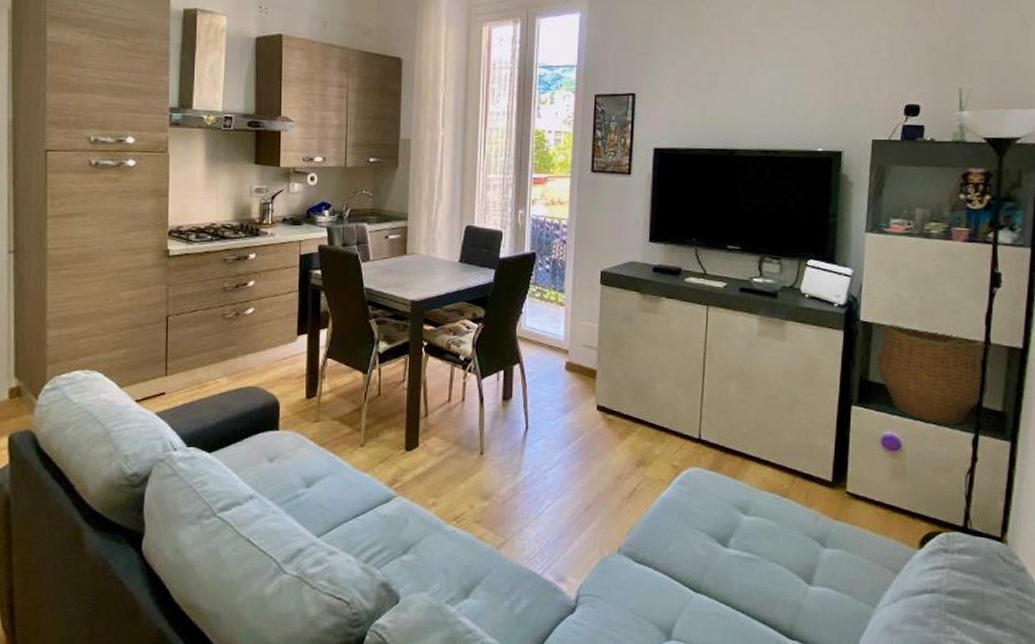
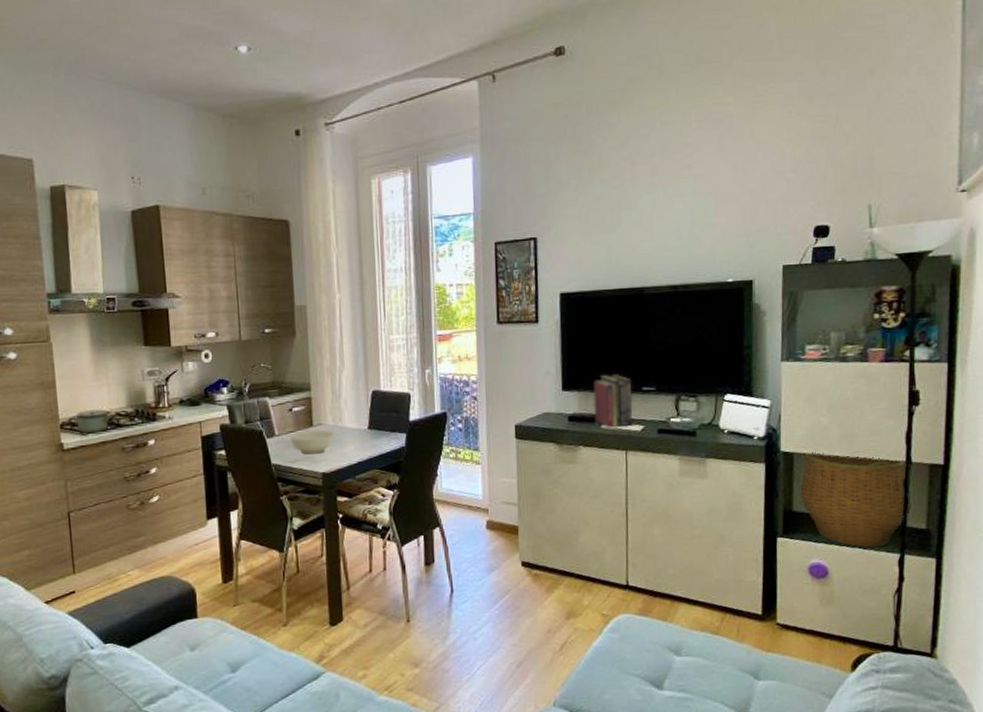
saucepan: none [179,220,218,243] -> present [71,409,113,434]
bowl: none [384,258,426,282] -> present [290,430,334,455]
books: none [679,230,718,283] -> present [593,373,632,428]

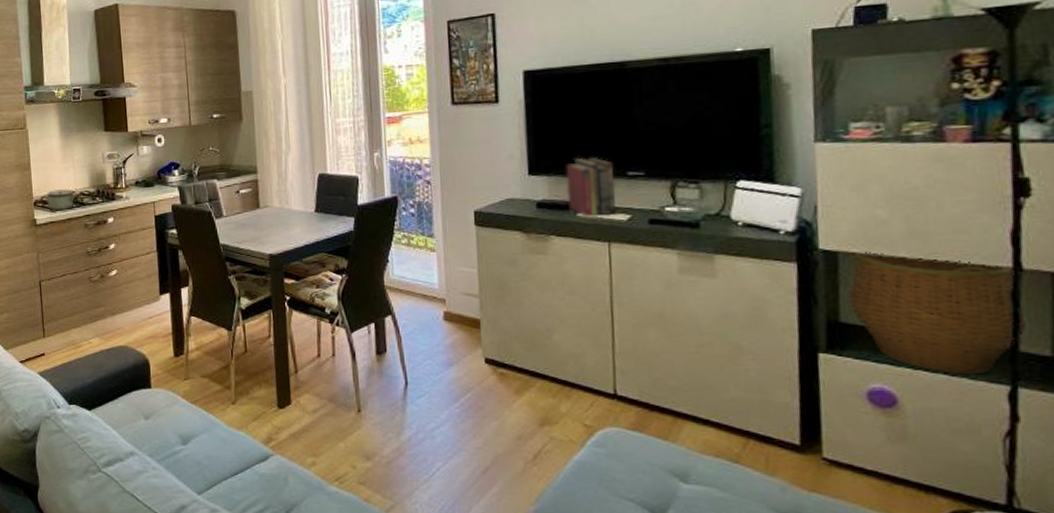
bowl: present [290,430,334,455] -> none [237,212,281,236]

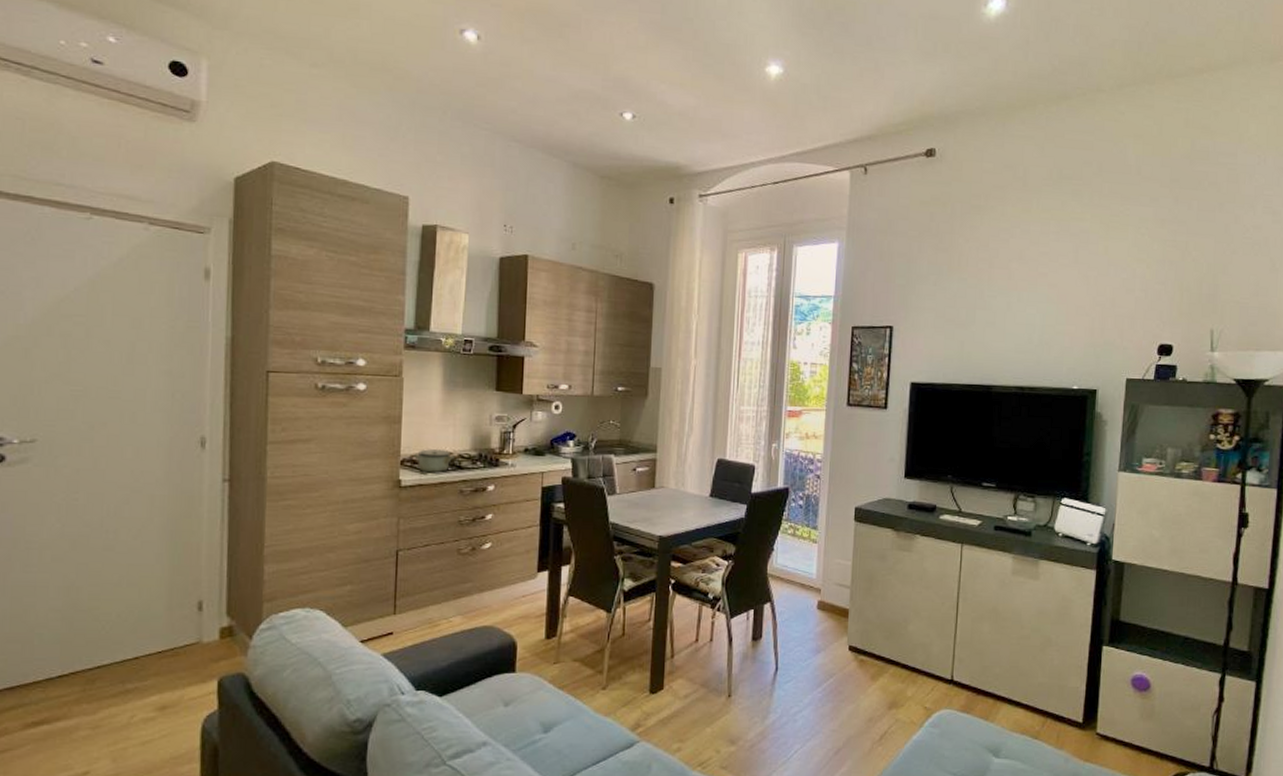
books: present [566,156,616,217] -> none [933,466,973,520]
basket: present [848,251,1026,375] -> none [1127,563,1235,665]

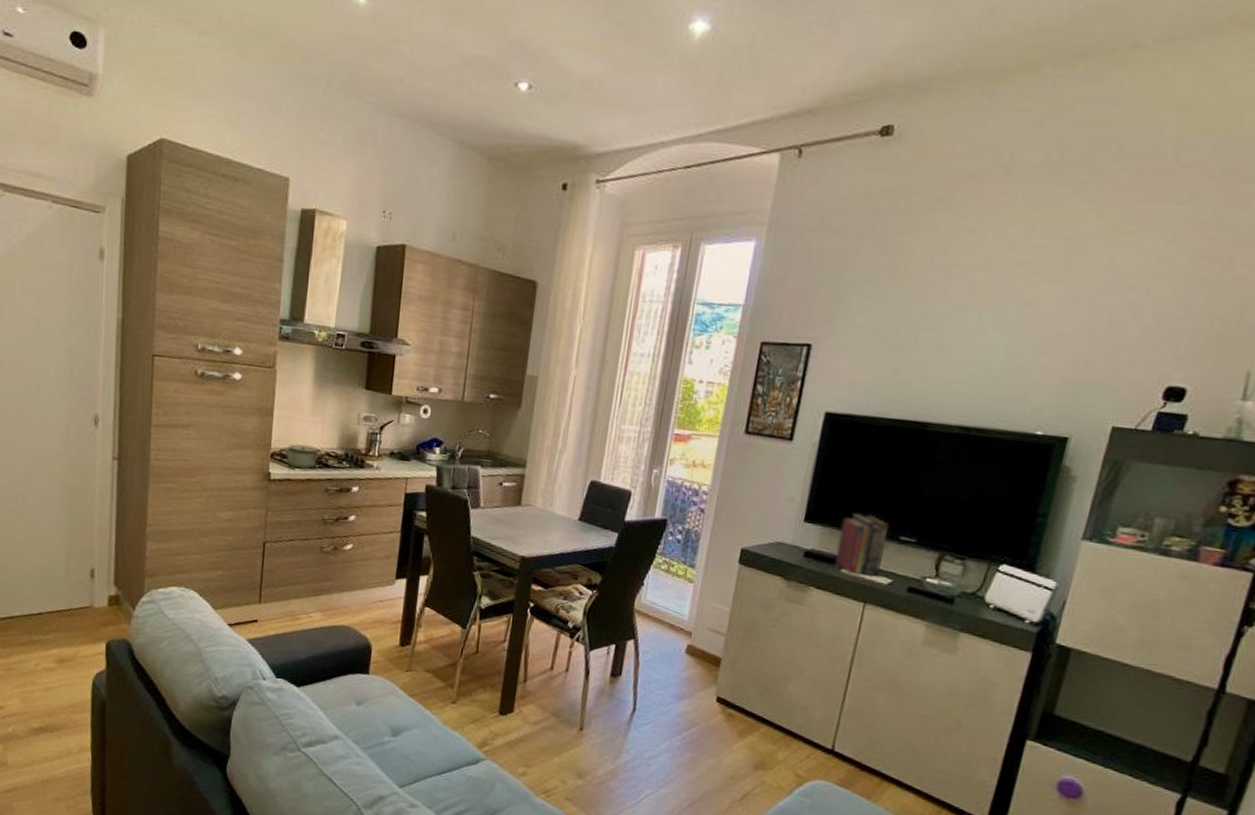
books: none [933,466,973,520] -> present [834,513,890,577]

